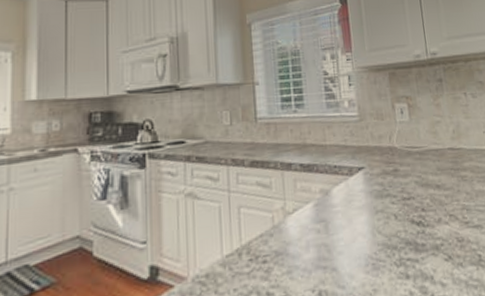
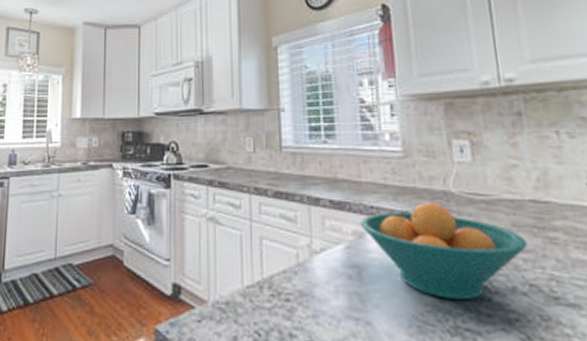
fruit bowl: none [325,157,448,237] -> present [359,203,528,301]

